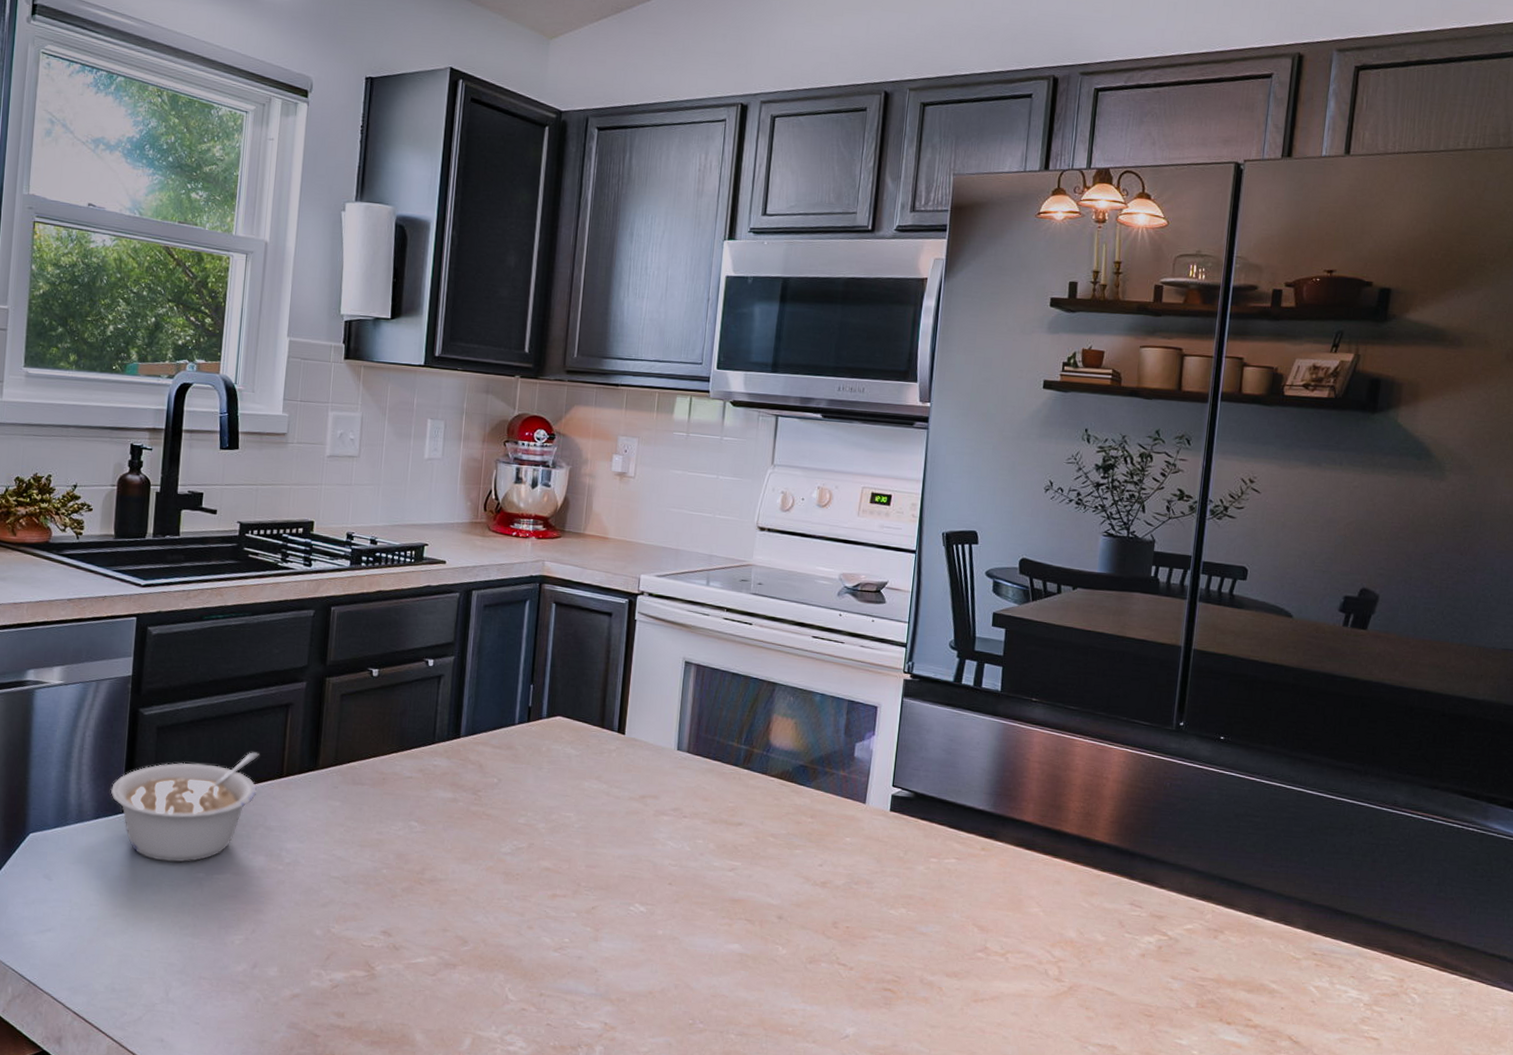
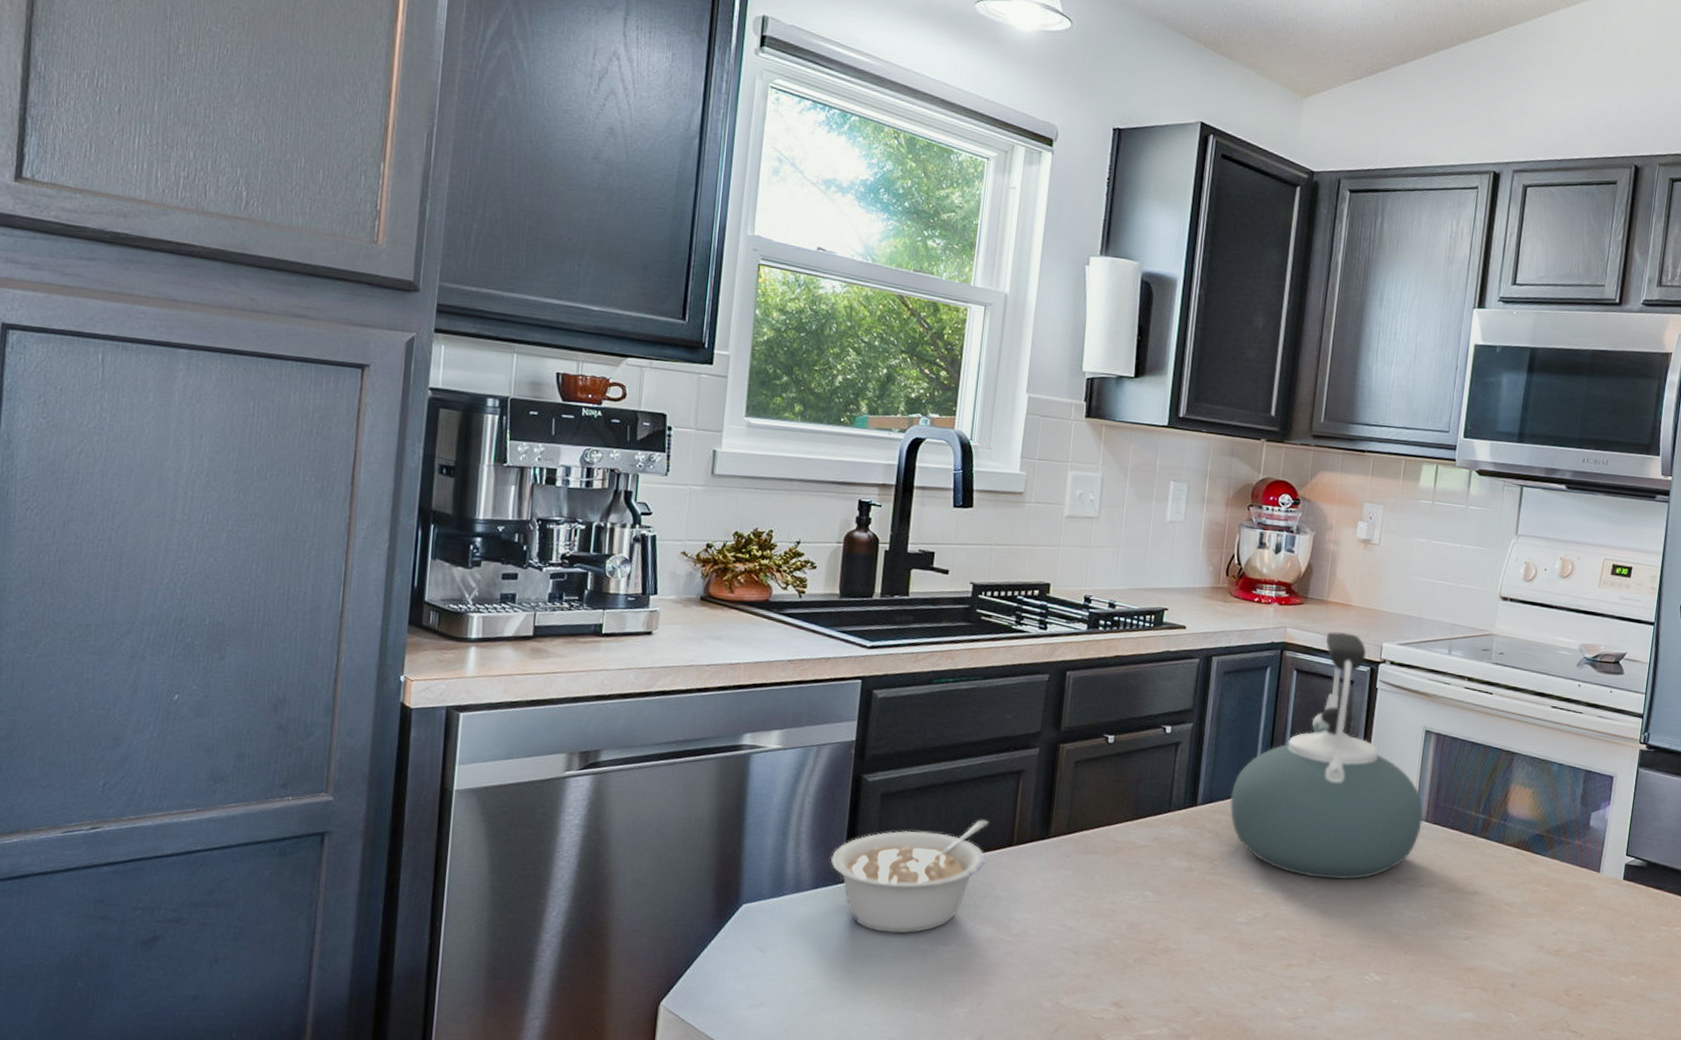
kettle: none [492,564,685,811] -> present [1230,631,1423,880]

